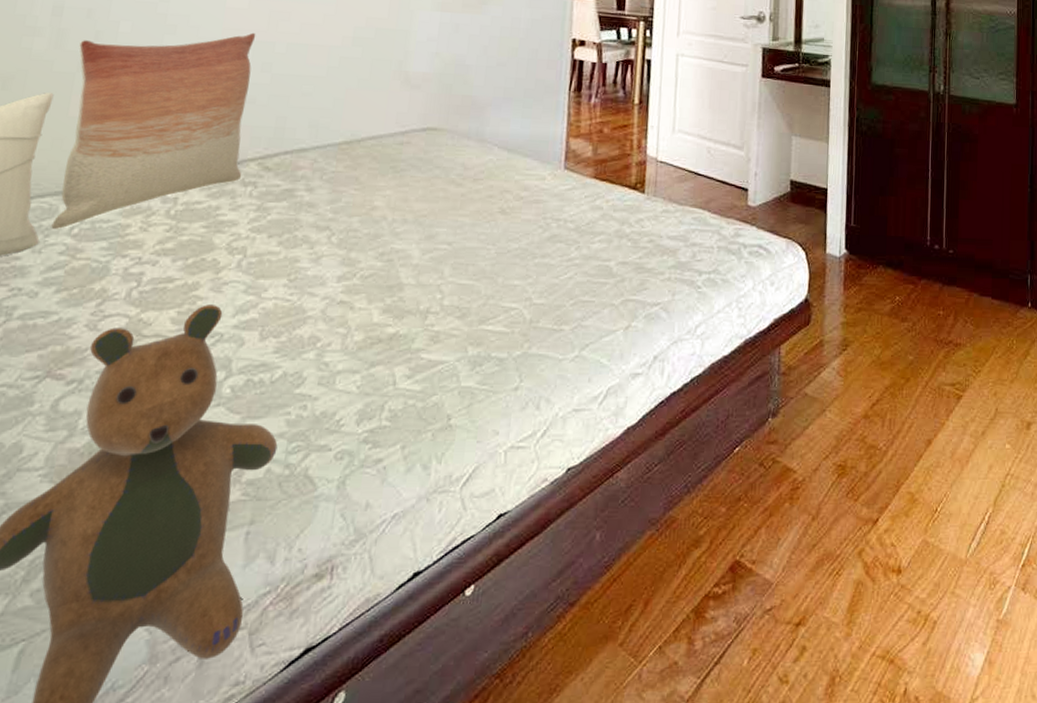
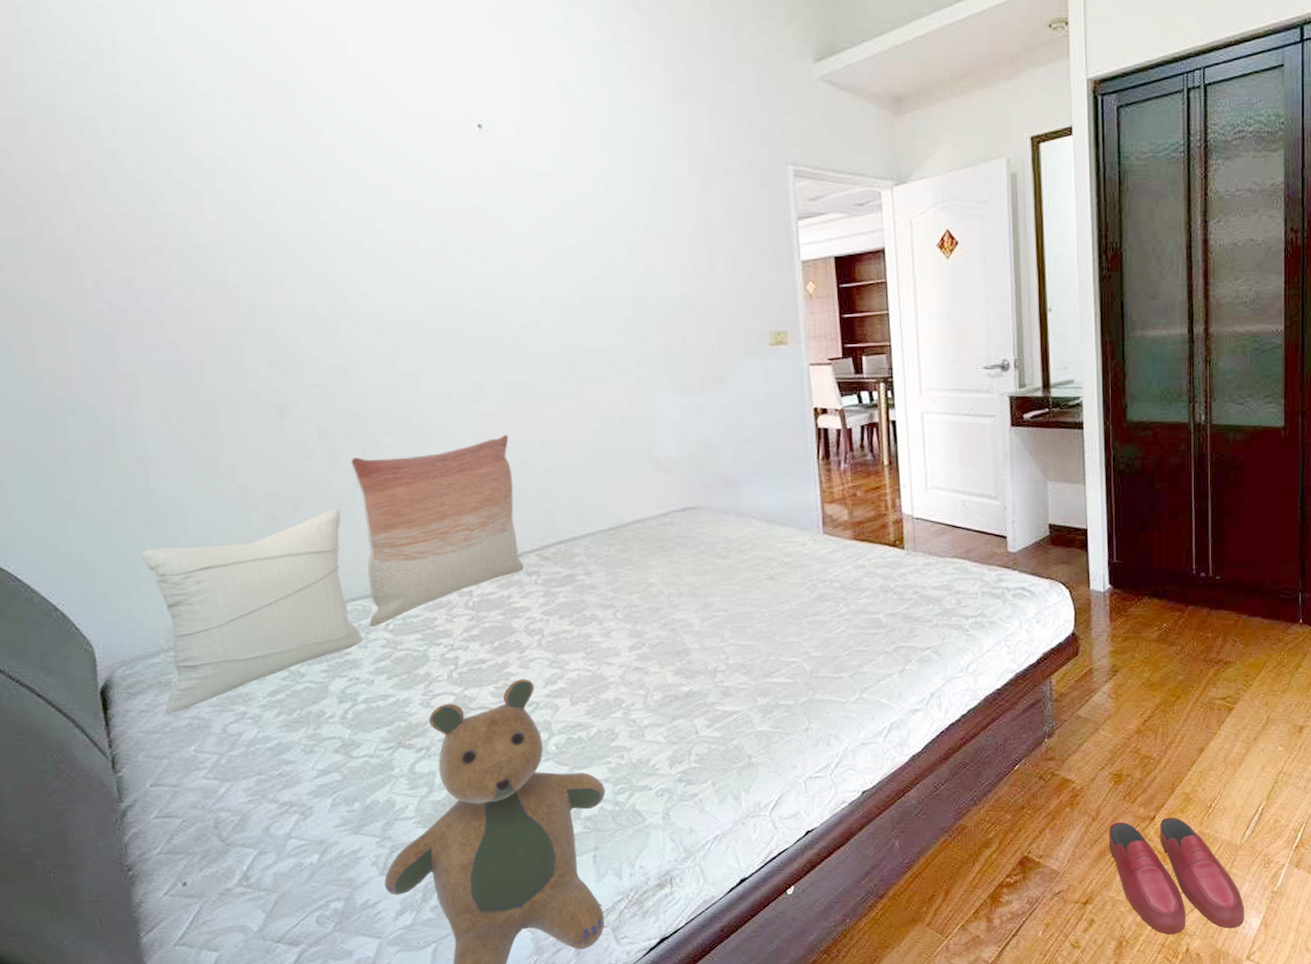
slippers: none [828,521,968,670] -> present [1109,817,1245,935]

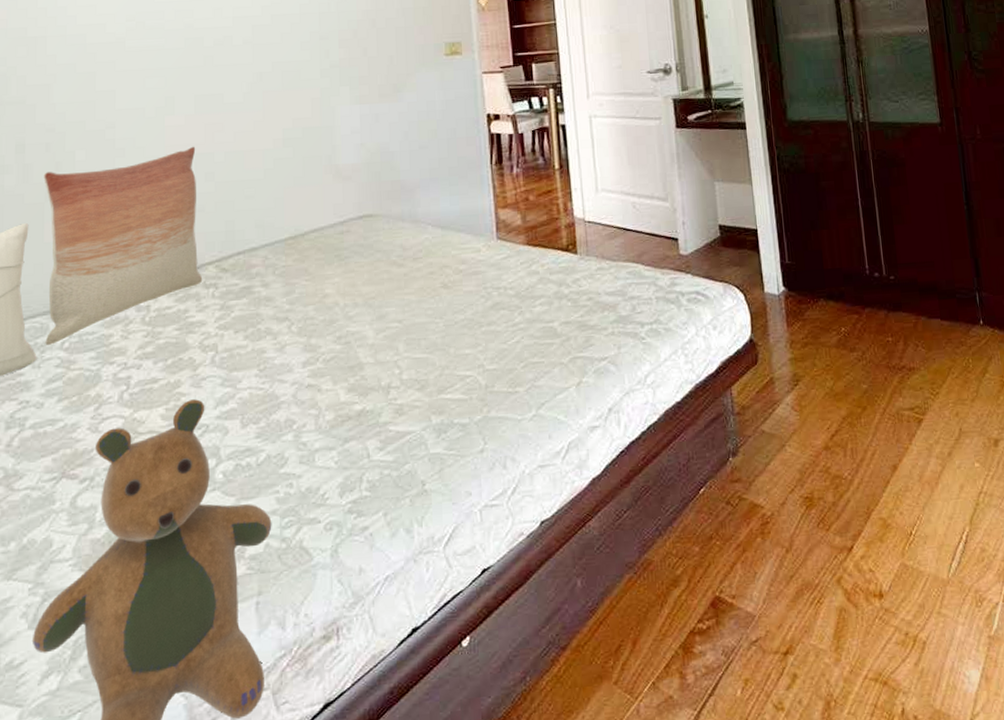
slippers: present [1109,817,1245,935] -> none [805,547,963,692]

